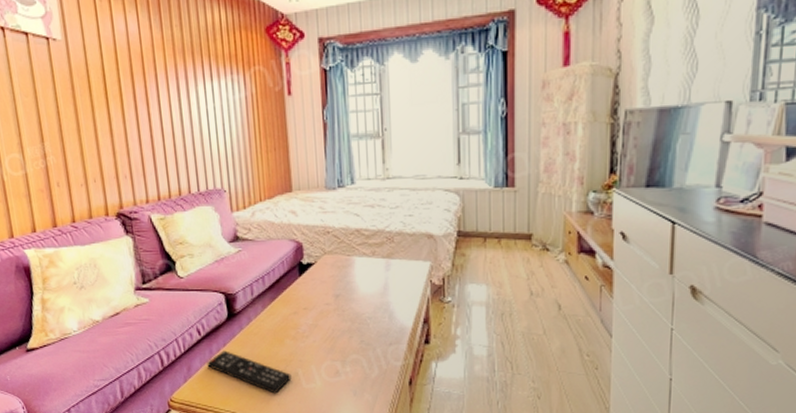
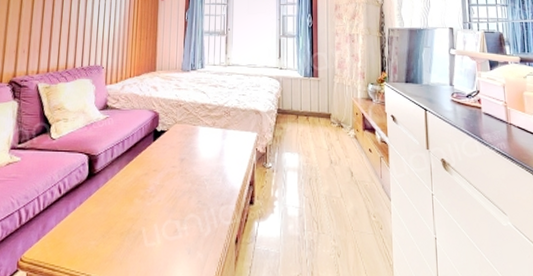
remote control: present [207,350,292,394] -> none [62,209,136,253]

